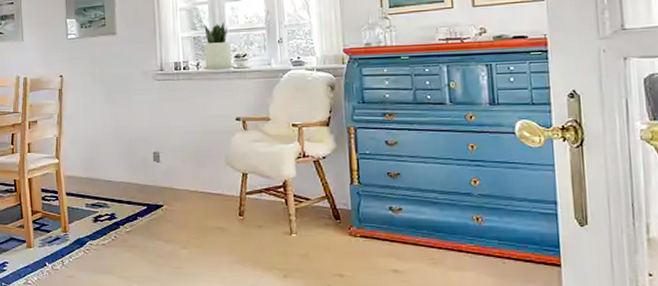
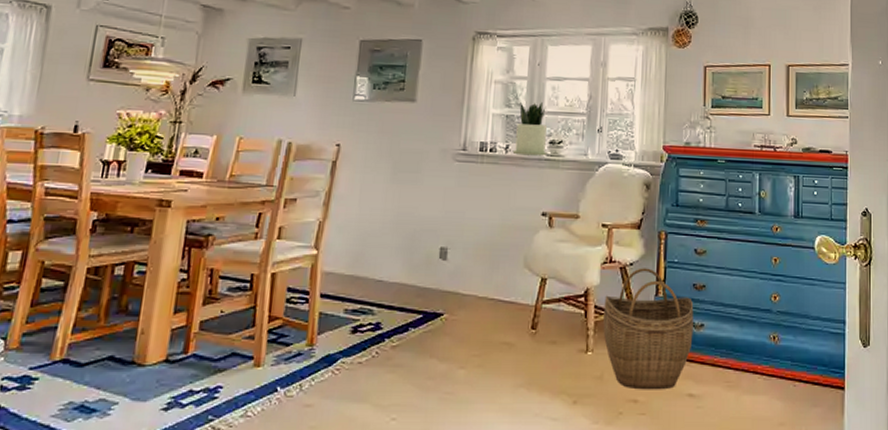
woven basket: none [302,160,392,266] -> present [603,268,694,390]

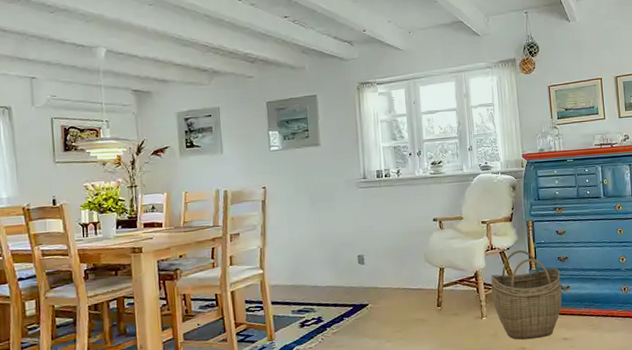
planter: present [512,102,548,156] -> none [403,133,431,177]

